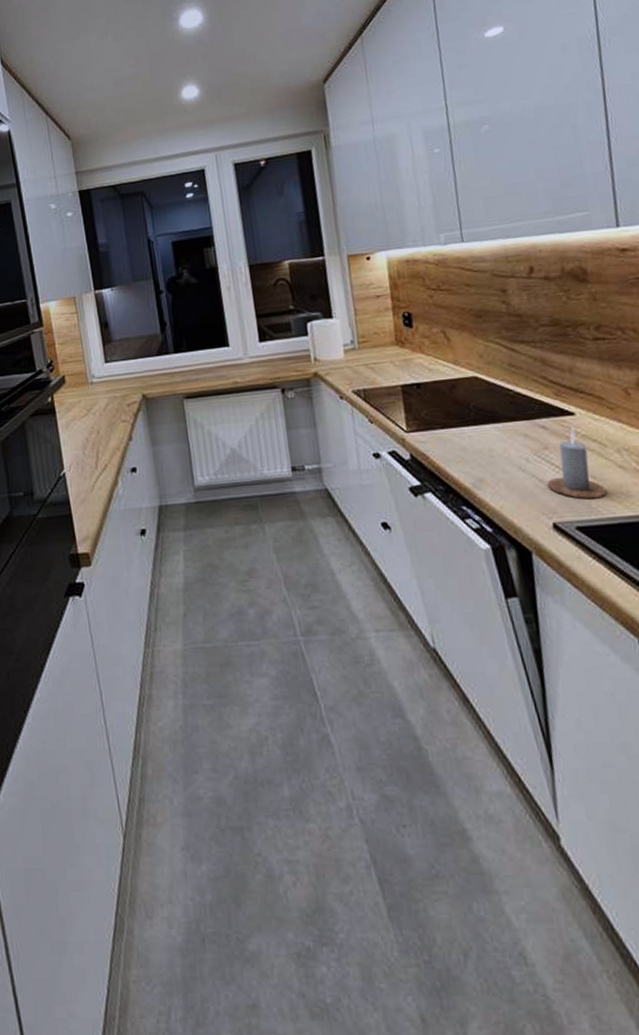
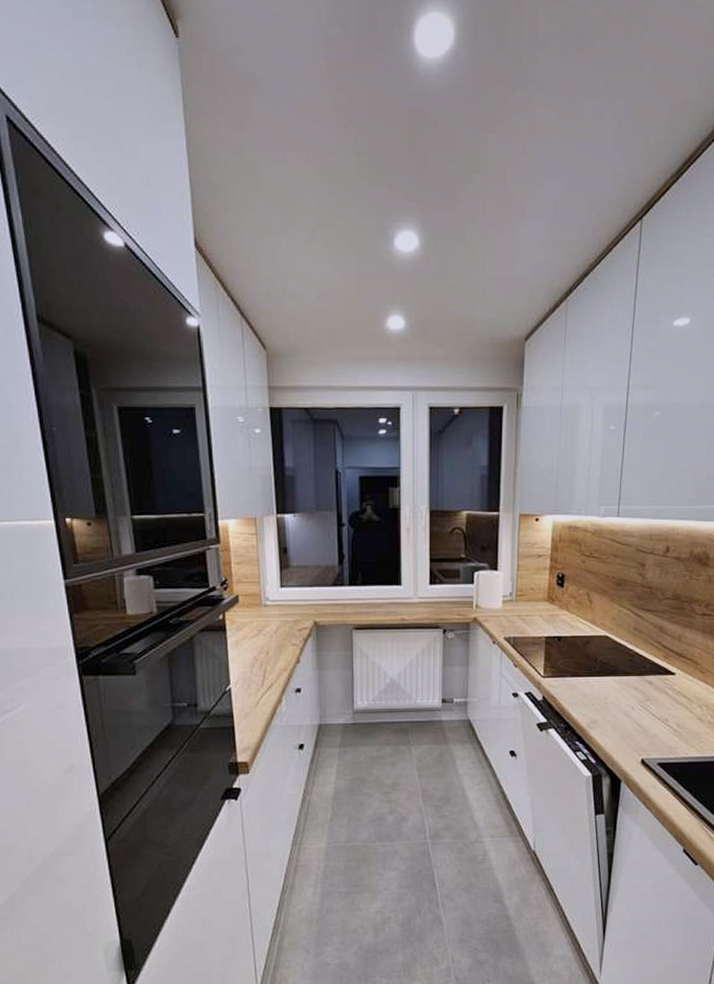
candle: present [547,428,607,499] -> none [643,685,685,742]

